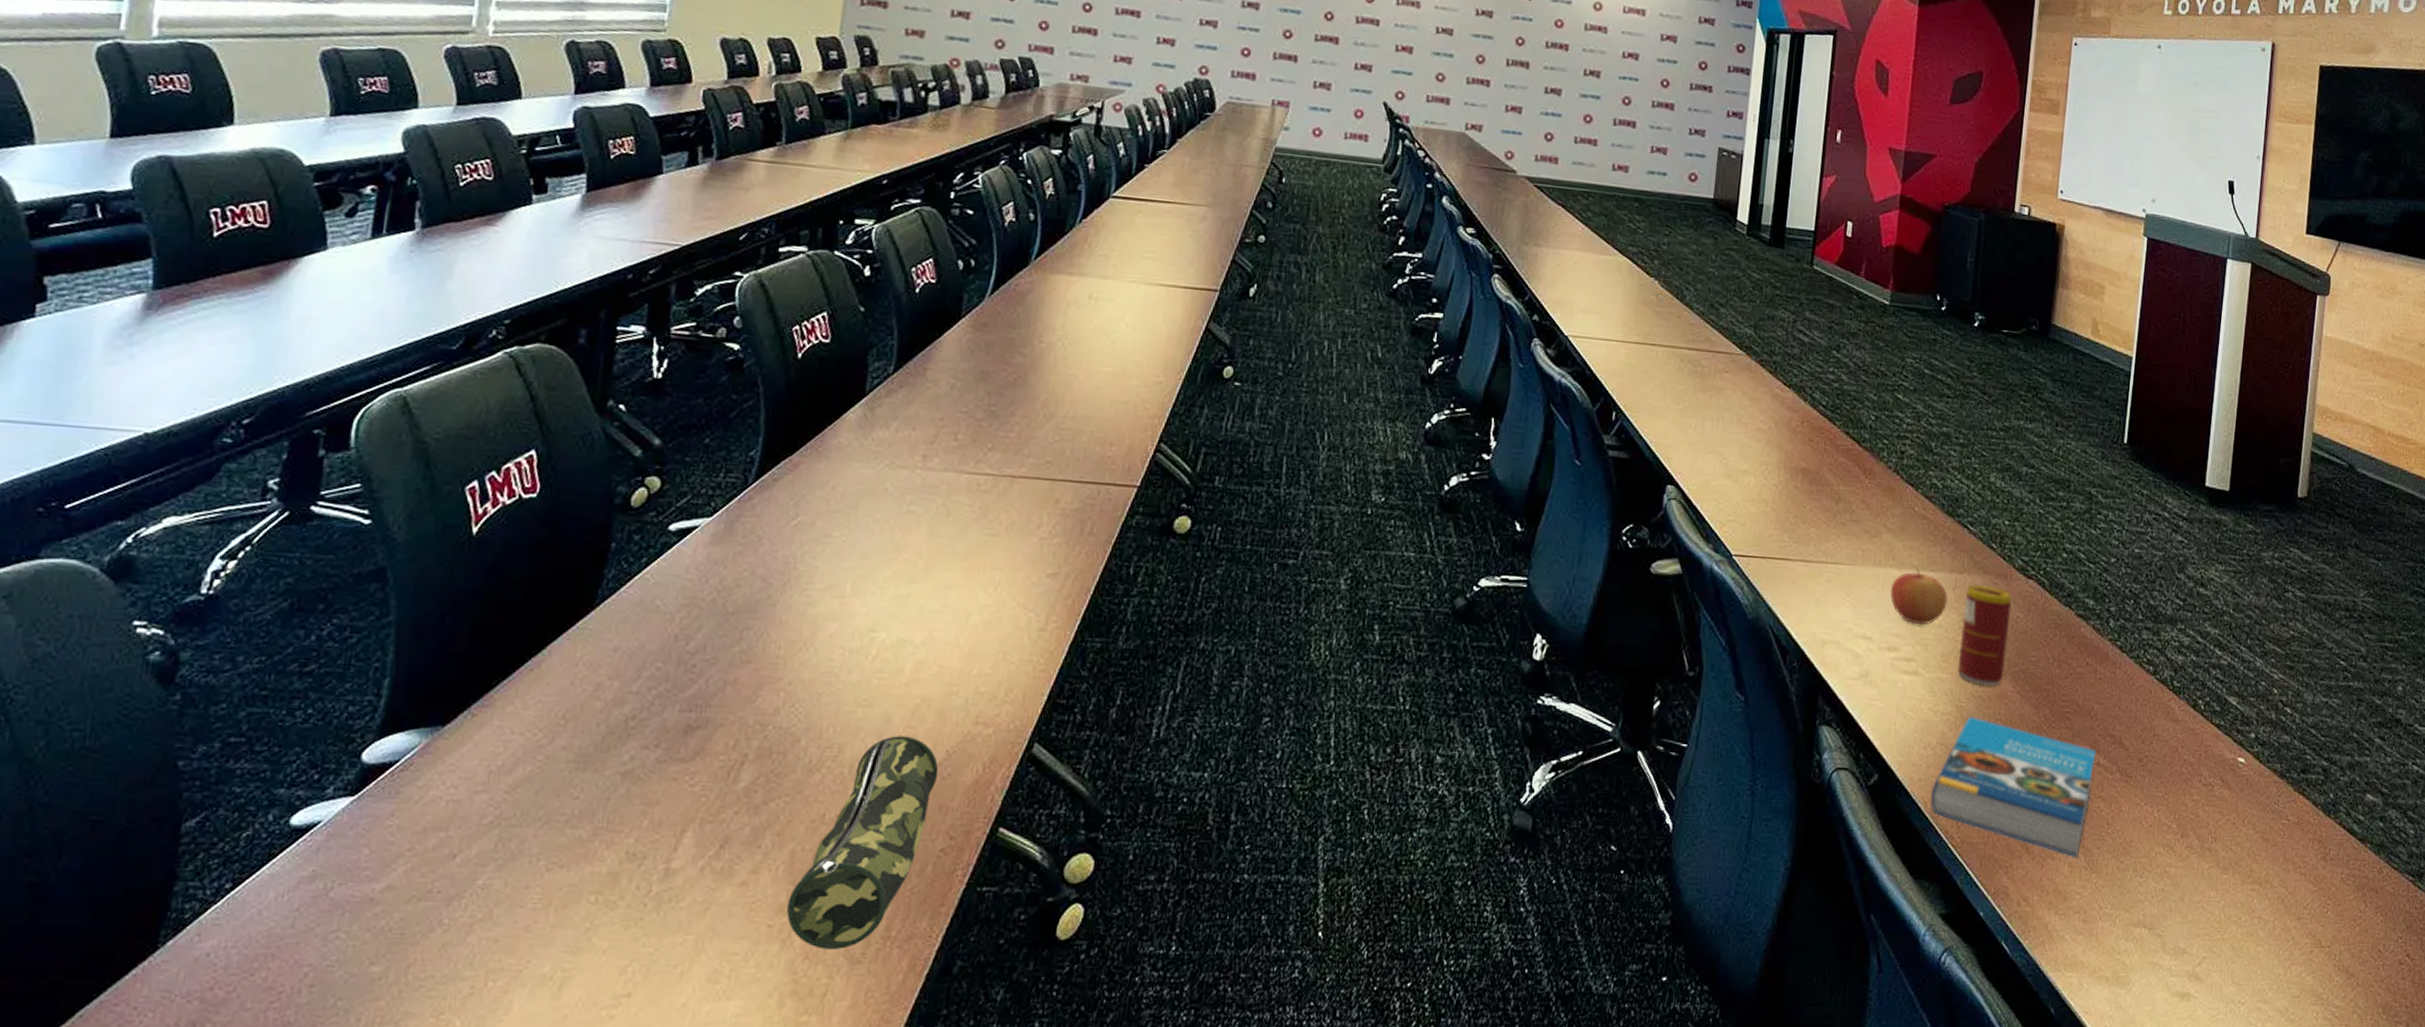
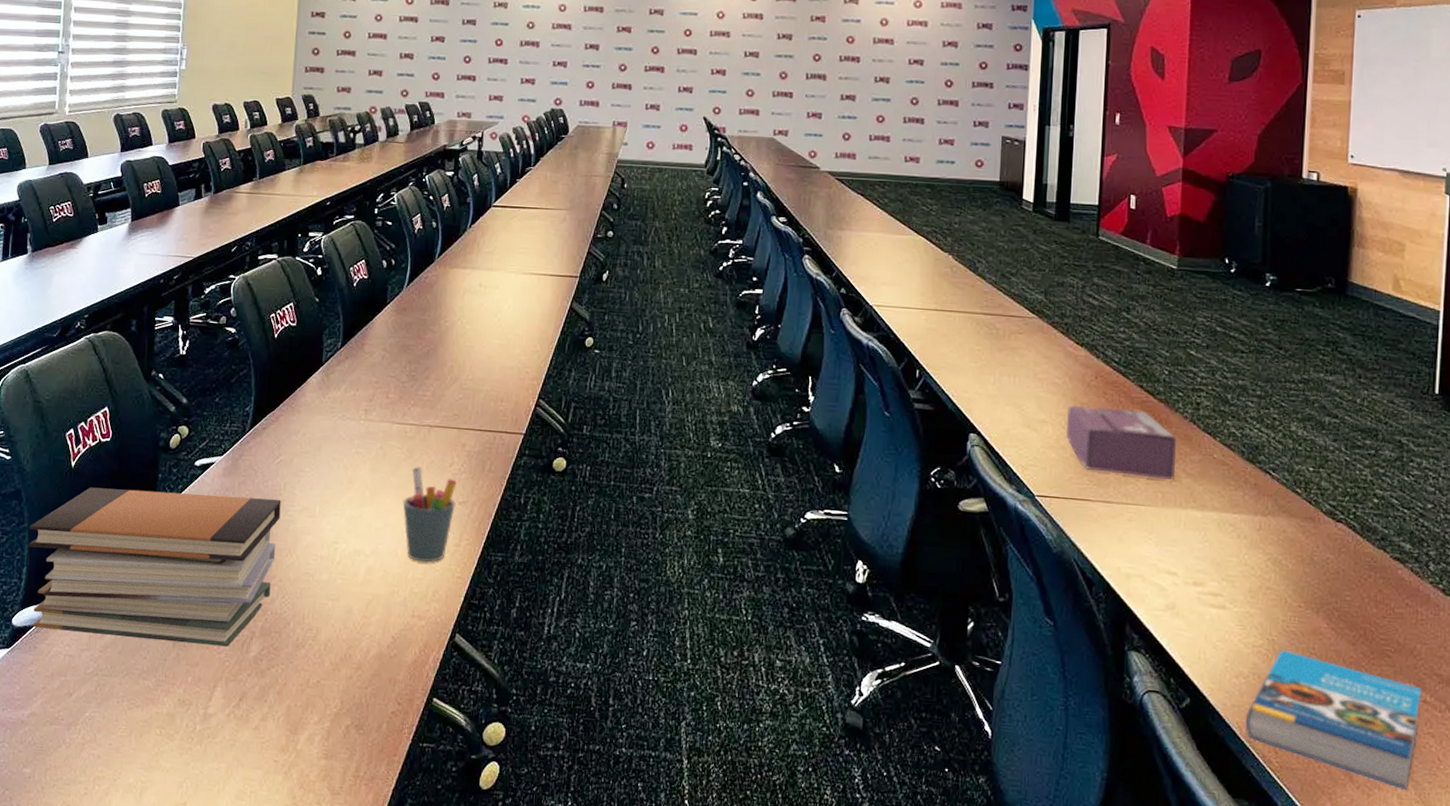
book stack: none [394,562,796,776] -> present [28,487,281,647]
pencil case: present [787,736,939,949] -> none [287,623,388,783]
pen holder: none [969,529,1046,653] -> present [402,466,457,563]
tissue box: none [1768,453,1880,535] -> present [1066,405,1177,480]
apple: present [1890,567,1949,625] -> none [1192,509,1254,563]
beverage can: present [1957,583,2013,686] -> none [1266,526,1321,622]

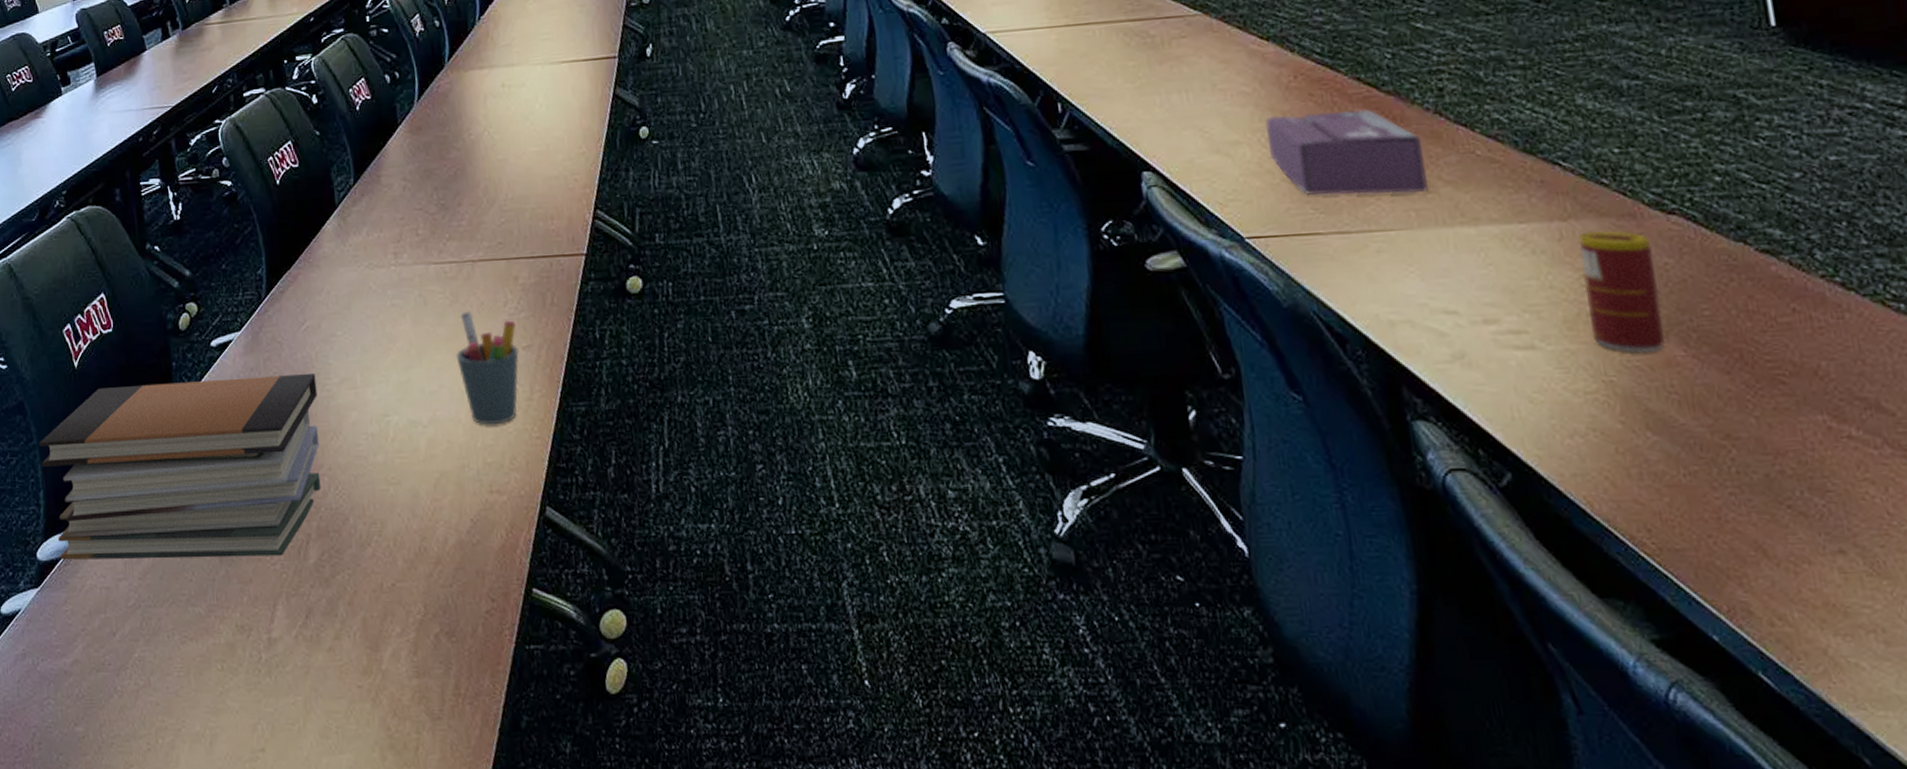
book: present [1245,650,1422,791] -> none [1595,393,1852,561]
beverage can: none [1266,526,1321,622] -> present [1578,229,1665,354]

